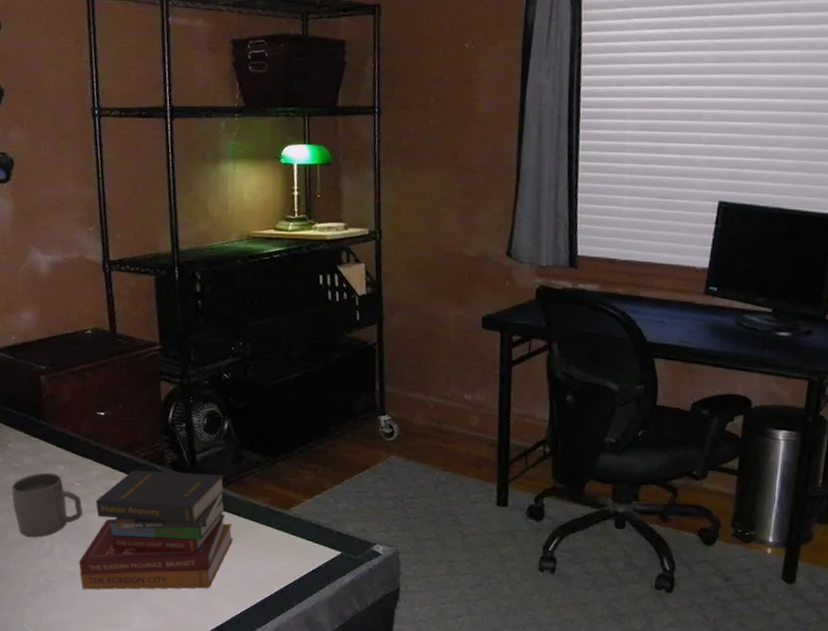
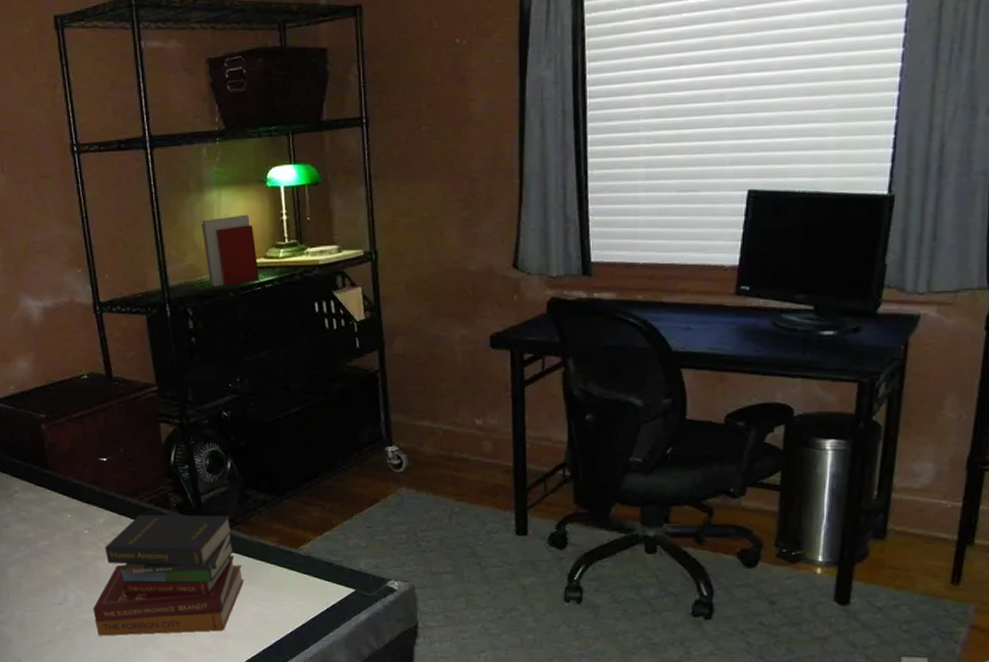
mug: present [12,472,83,537] -> none [22,521,93,586]
books: none [215,187,268,254] -> present [202,214,259,287]

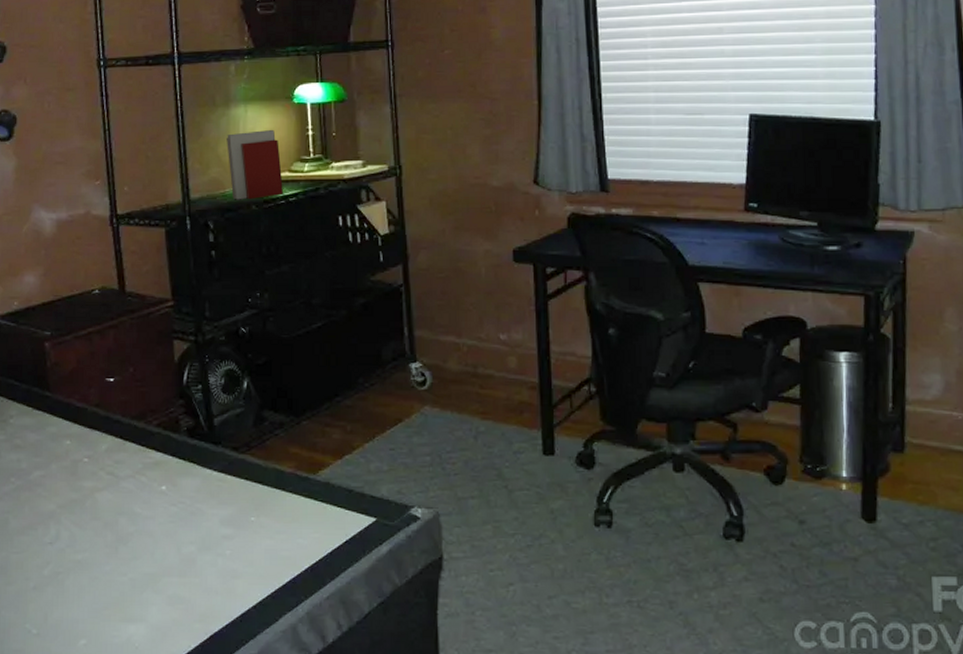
books: present [93,515,244,636] -> none [88,439,257,580]

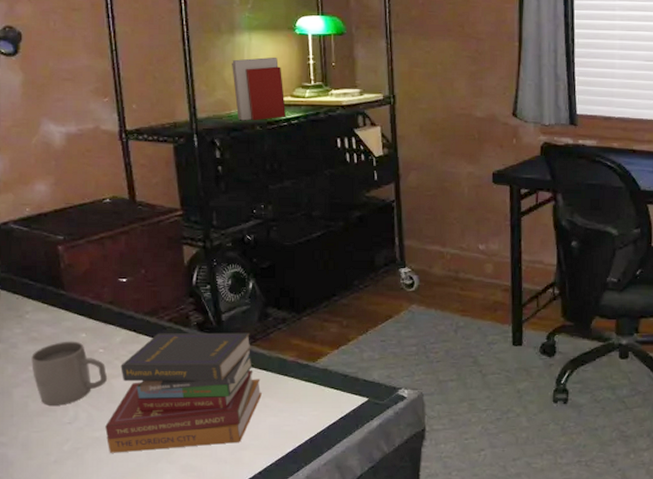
mug: none [13,449,92,523] -> present [31,341,108,405]
books: none [88,439,257,580] -> present [105,332,262,453]

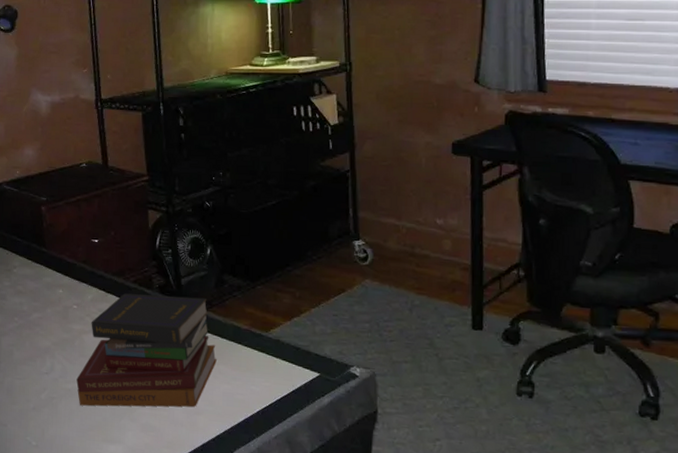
mug: present [31,341,108,405] -> none [17,295,80,356]
books: present [232,57,286,121] -> none [196,26,245,90]

